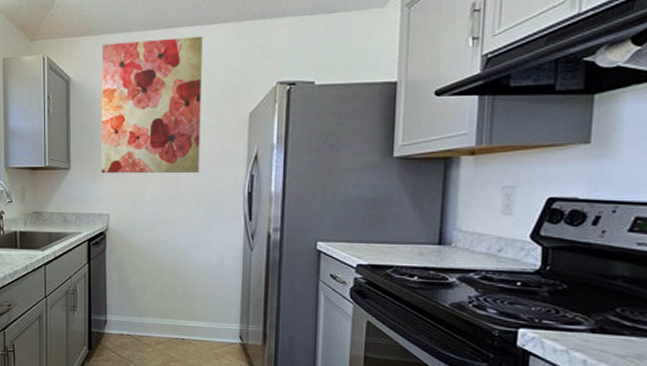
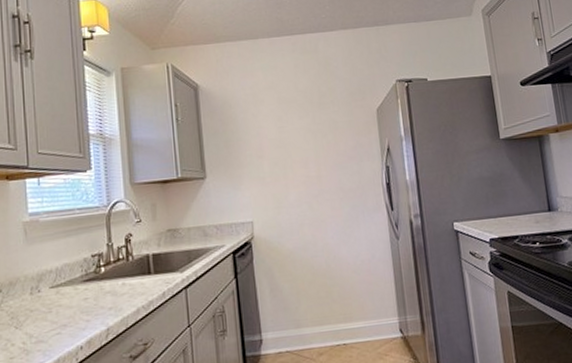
wall art: present [102,36,202,174] -> none [229,41,339,179]

